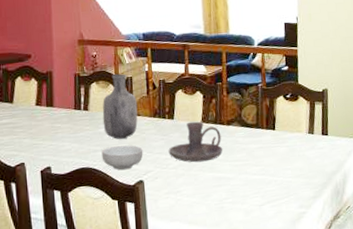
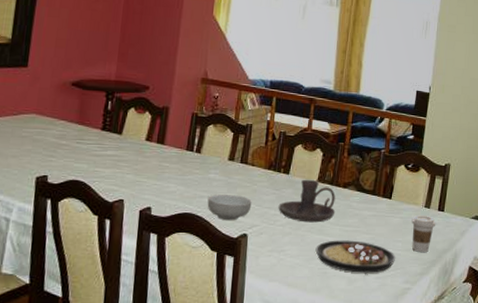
vase: present [102,74,138,139] -> none [214,119,254,188]
plate: none [209,173,288,204] -> present [315,240,396,273]
coffee cup: none [297,141,321,177] -> present [411,215,436,253]

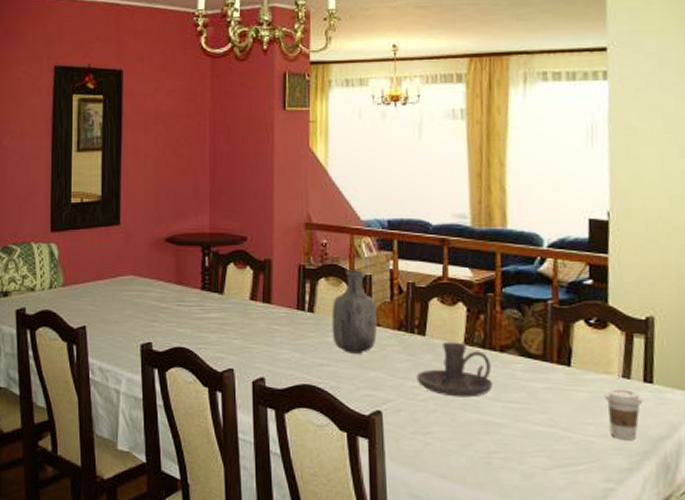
cereal bowl: present [207,194,252,221] -> none [328,362,383,395]
vase: none [214,119,254,188] -> present [331,270,378,354]
plate: present [315,240,396,273] -> none [472,420,588,466]

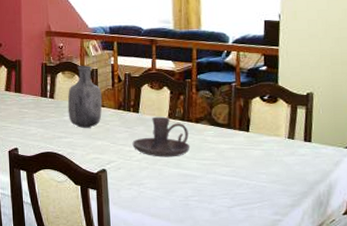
coffee cup: present [604,389,642,441] -> none [274,147,303,185]

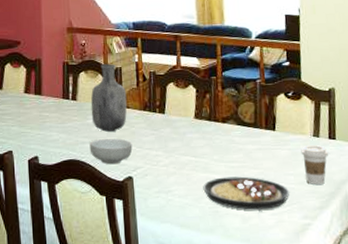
cereal bowl: none [66,134,107,158] -> present [89,138,133,165]
candle holder: present [132,116,190,157] -> none [159,117,218,161]
plate: none [174,173,262,205] -> present [203,176,290,210]
coffee cup: none [274,147,303,185] -> present [301,145,328,185]

